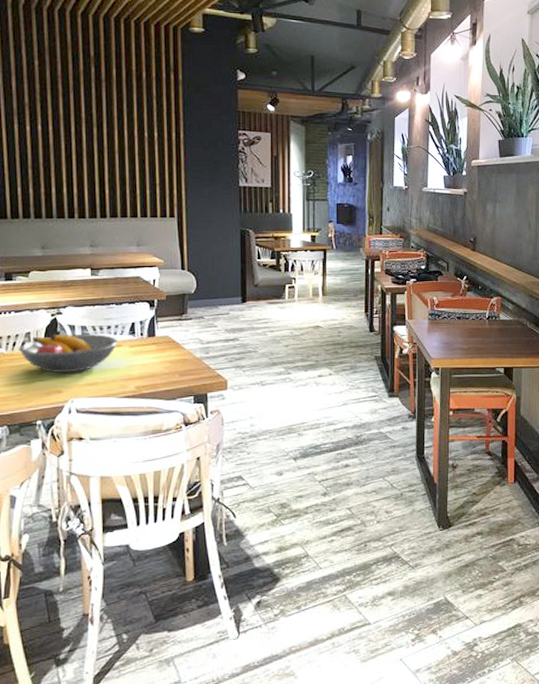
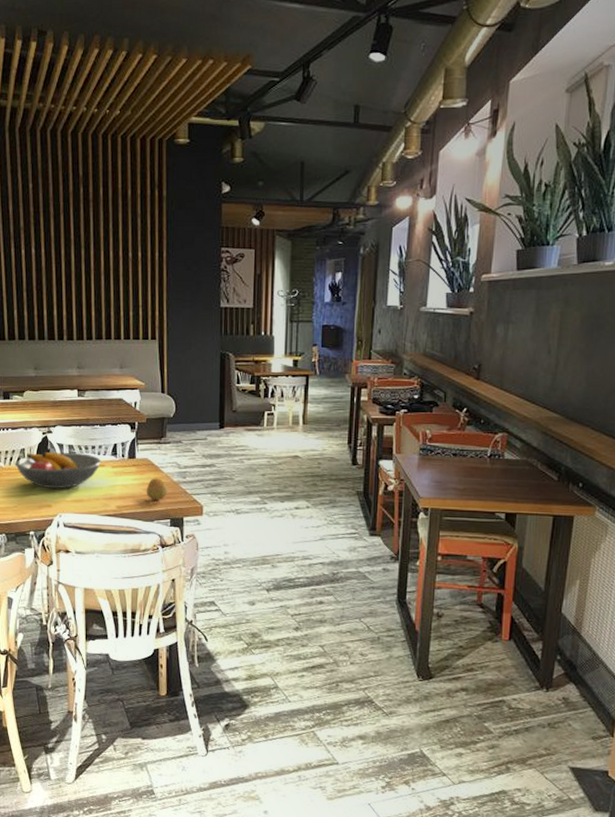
fruit: none [167,355,190,378] -> present [146,478,167,501]

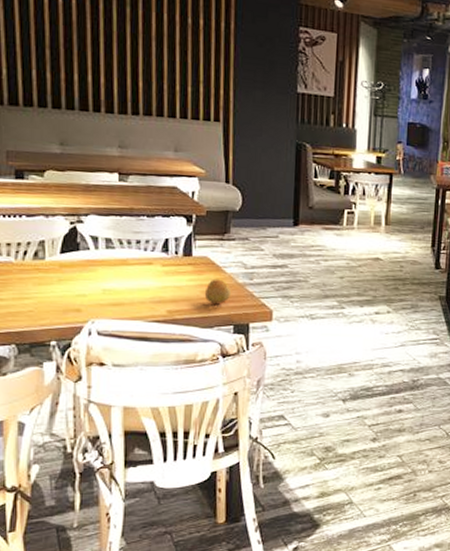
fruit bowl: present [15,452,102,489] -> none [31,245,149,291]

